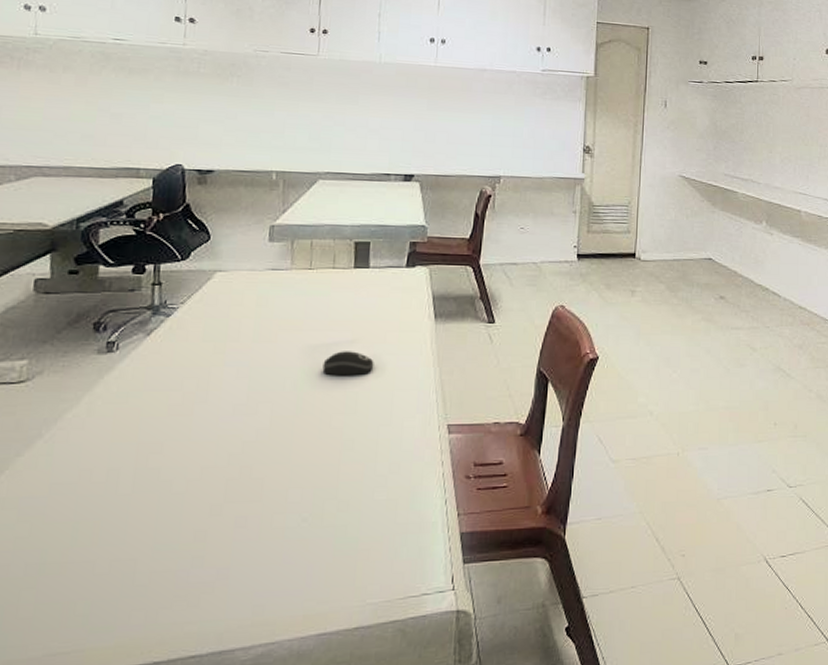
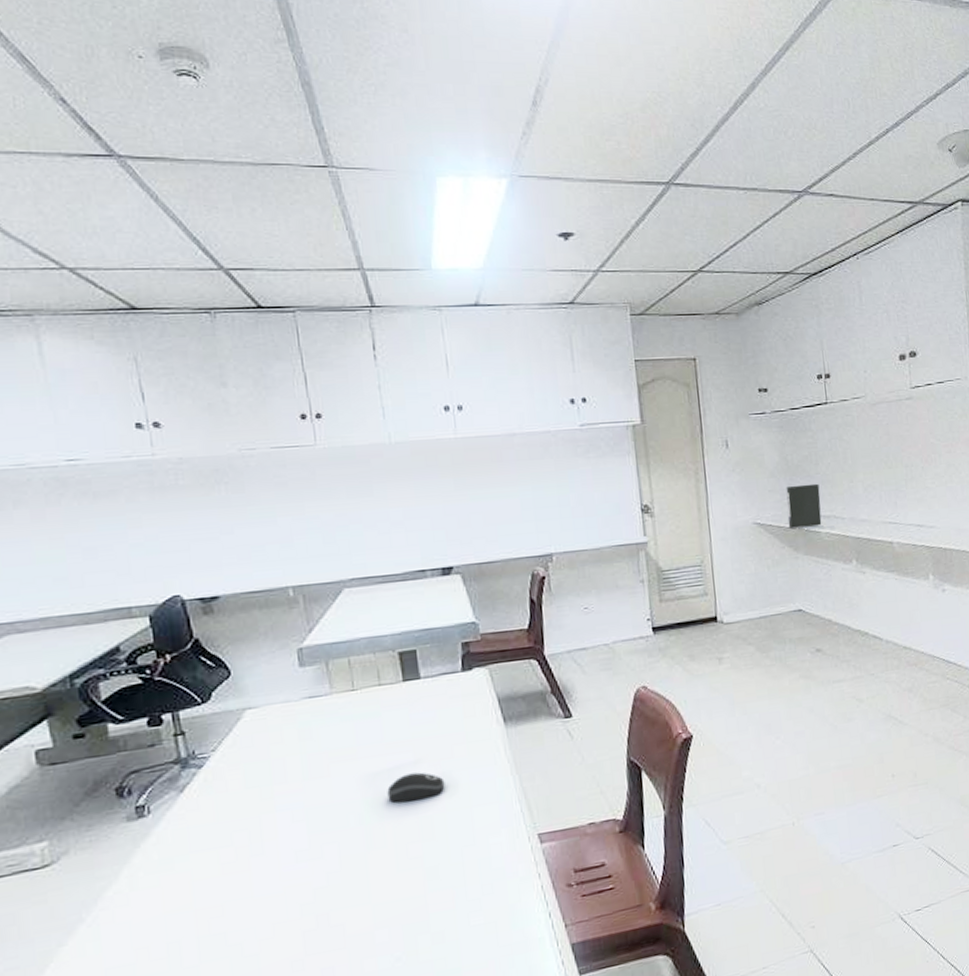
binder: none [710,148,742,187] -> present [786,483,822,529]

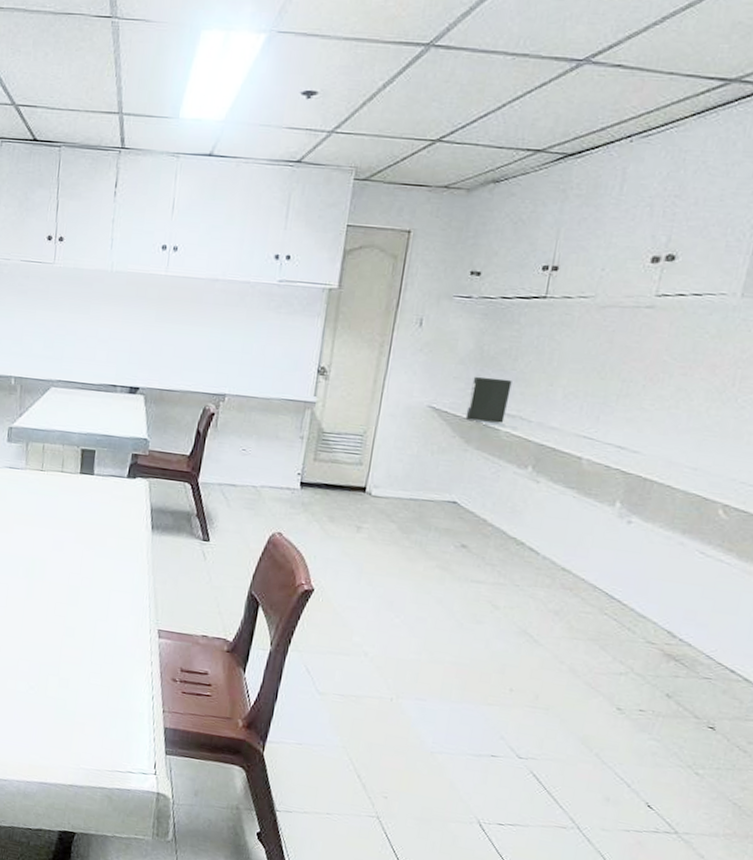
computer mouse: present [387,772,445,803] -> none [50,548,95,573]

